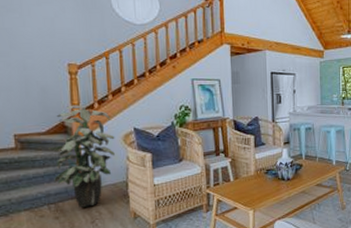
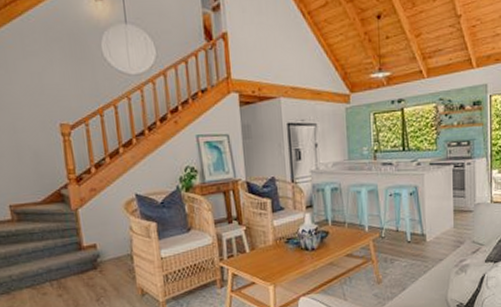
indoor plant: present [49,105,115,208] -> none [46,170,117,284]

